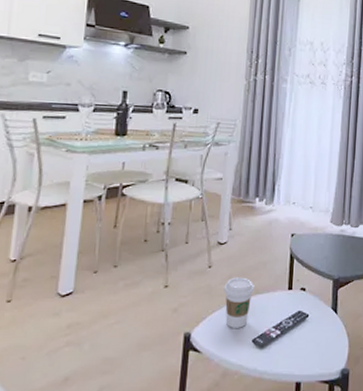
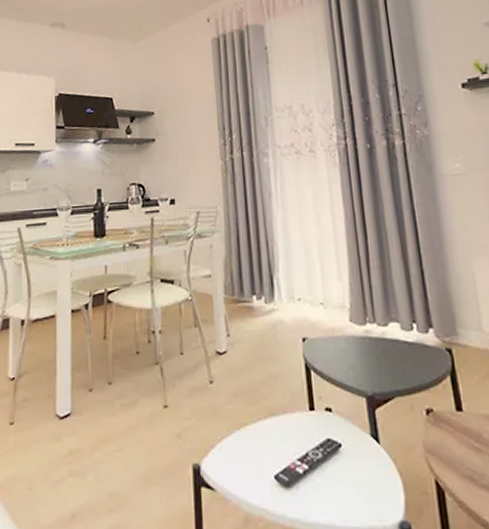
coffee cup: present [223,277,255,328] -> none [230,394,268,460]

